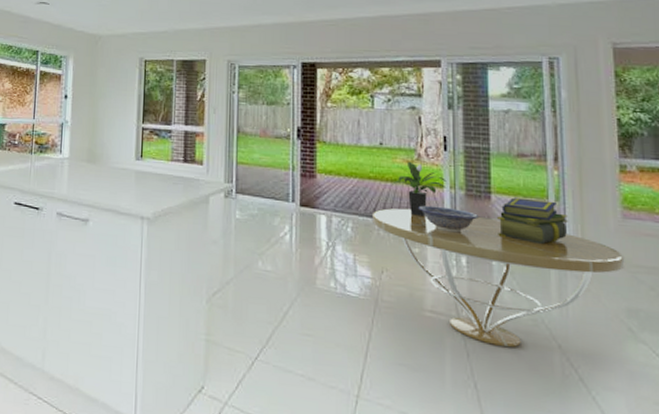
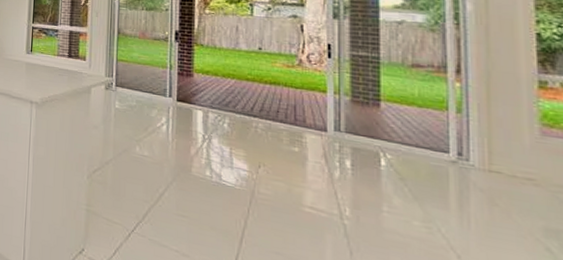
coffee table: present [371,208,625,348] -> none [249,108,543,252]
potted plant: present [391,161,447,217] -> none [270,66,330,119]
decorative bowl: present [418,205,480,233] -> none [299,108,367,137]
stack of books: present [497,197,569,245] -> none [387,106,473,155]

